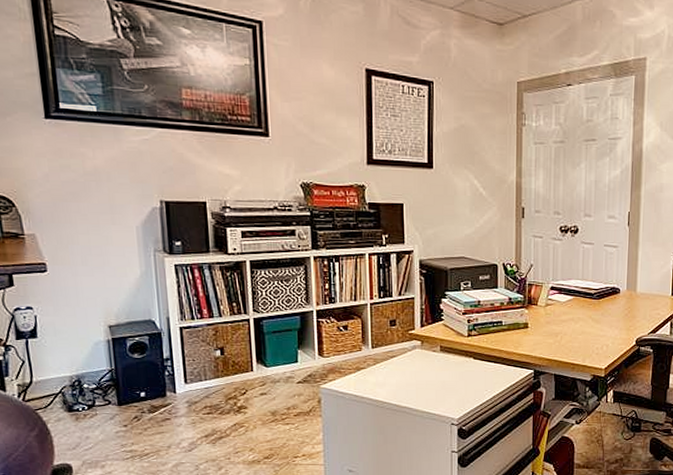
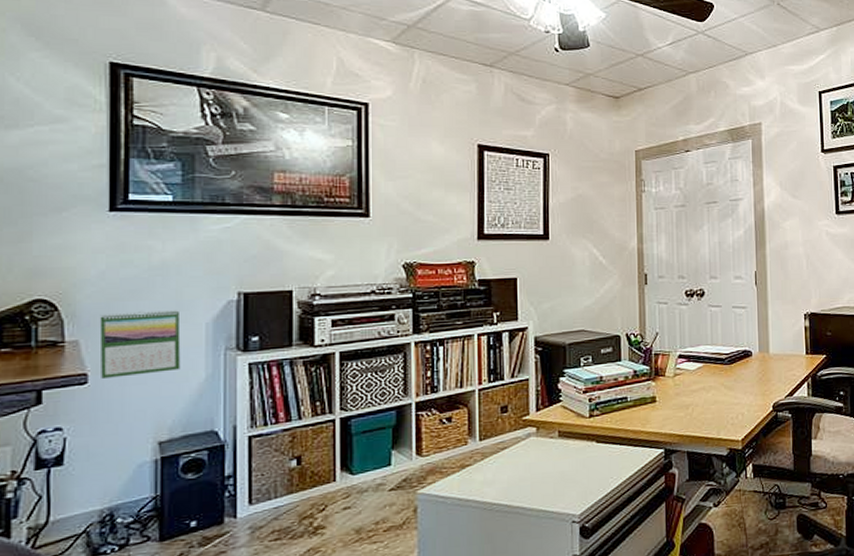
calendar: none [49,212,120,269] -> present [99,310,181,380]

